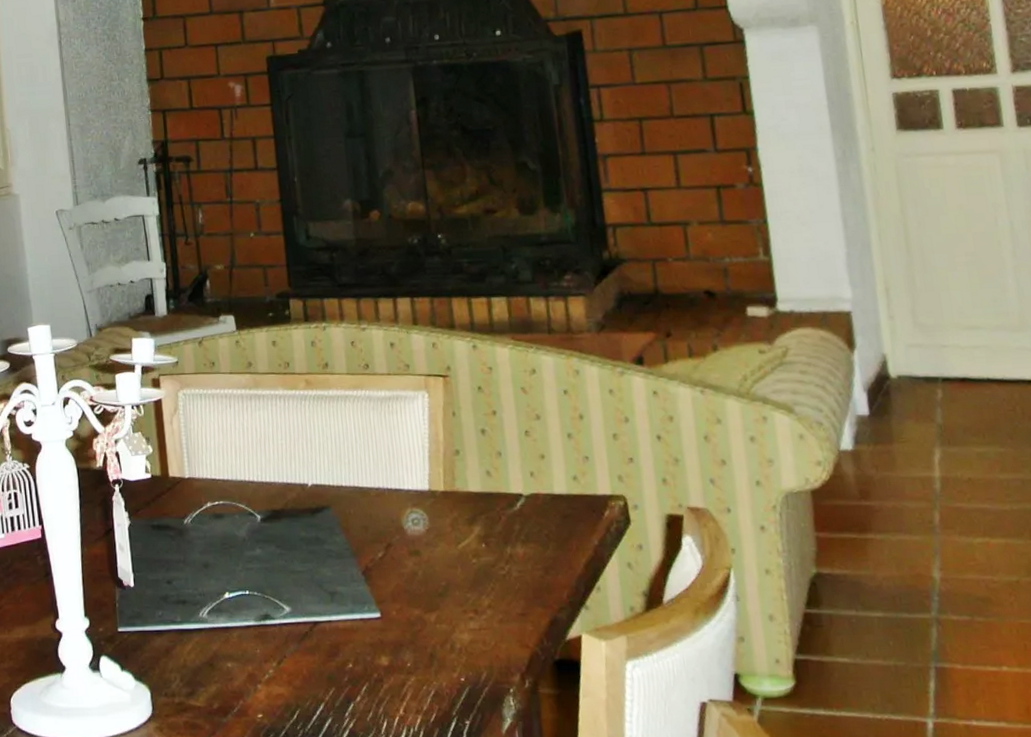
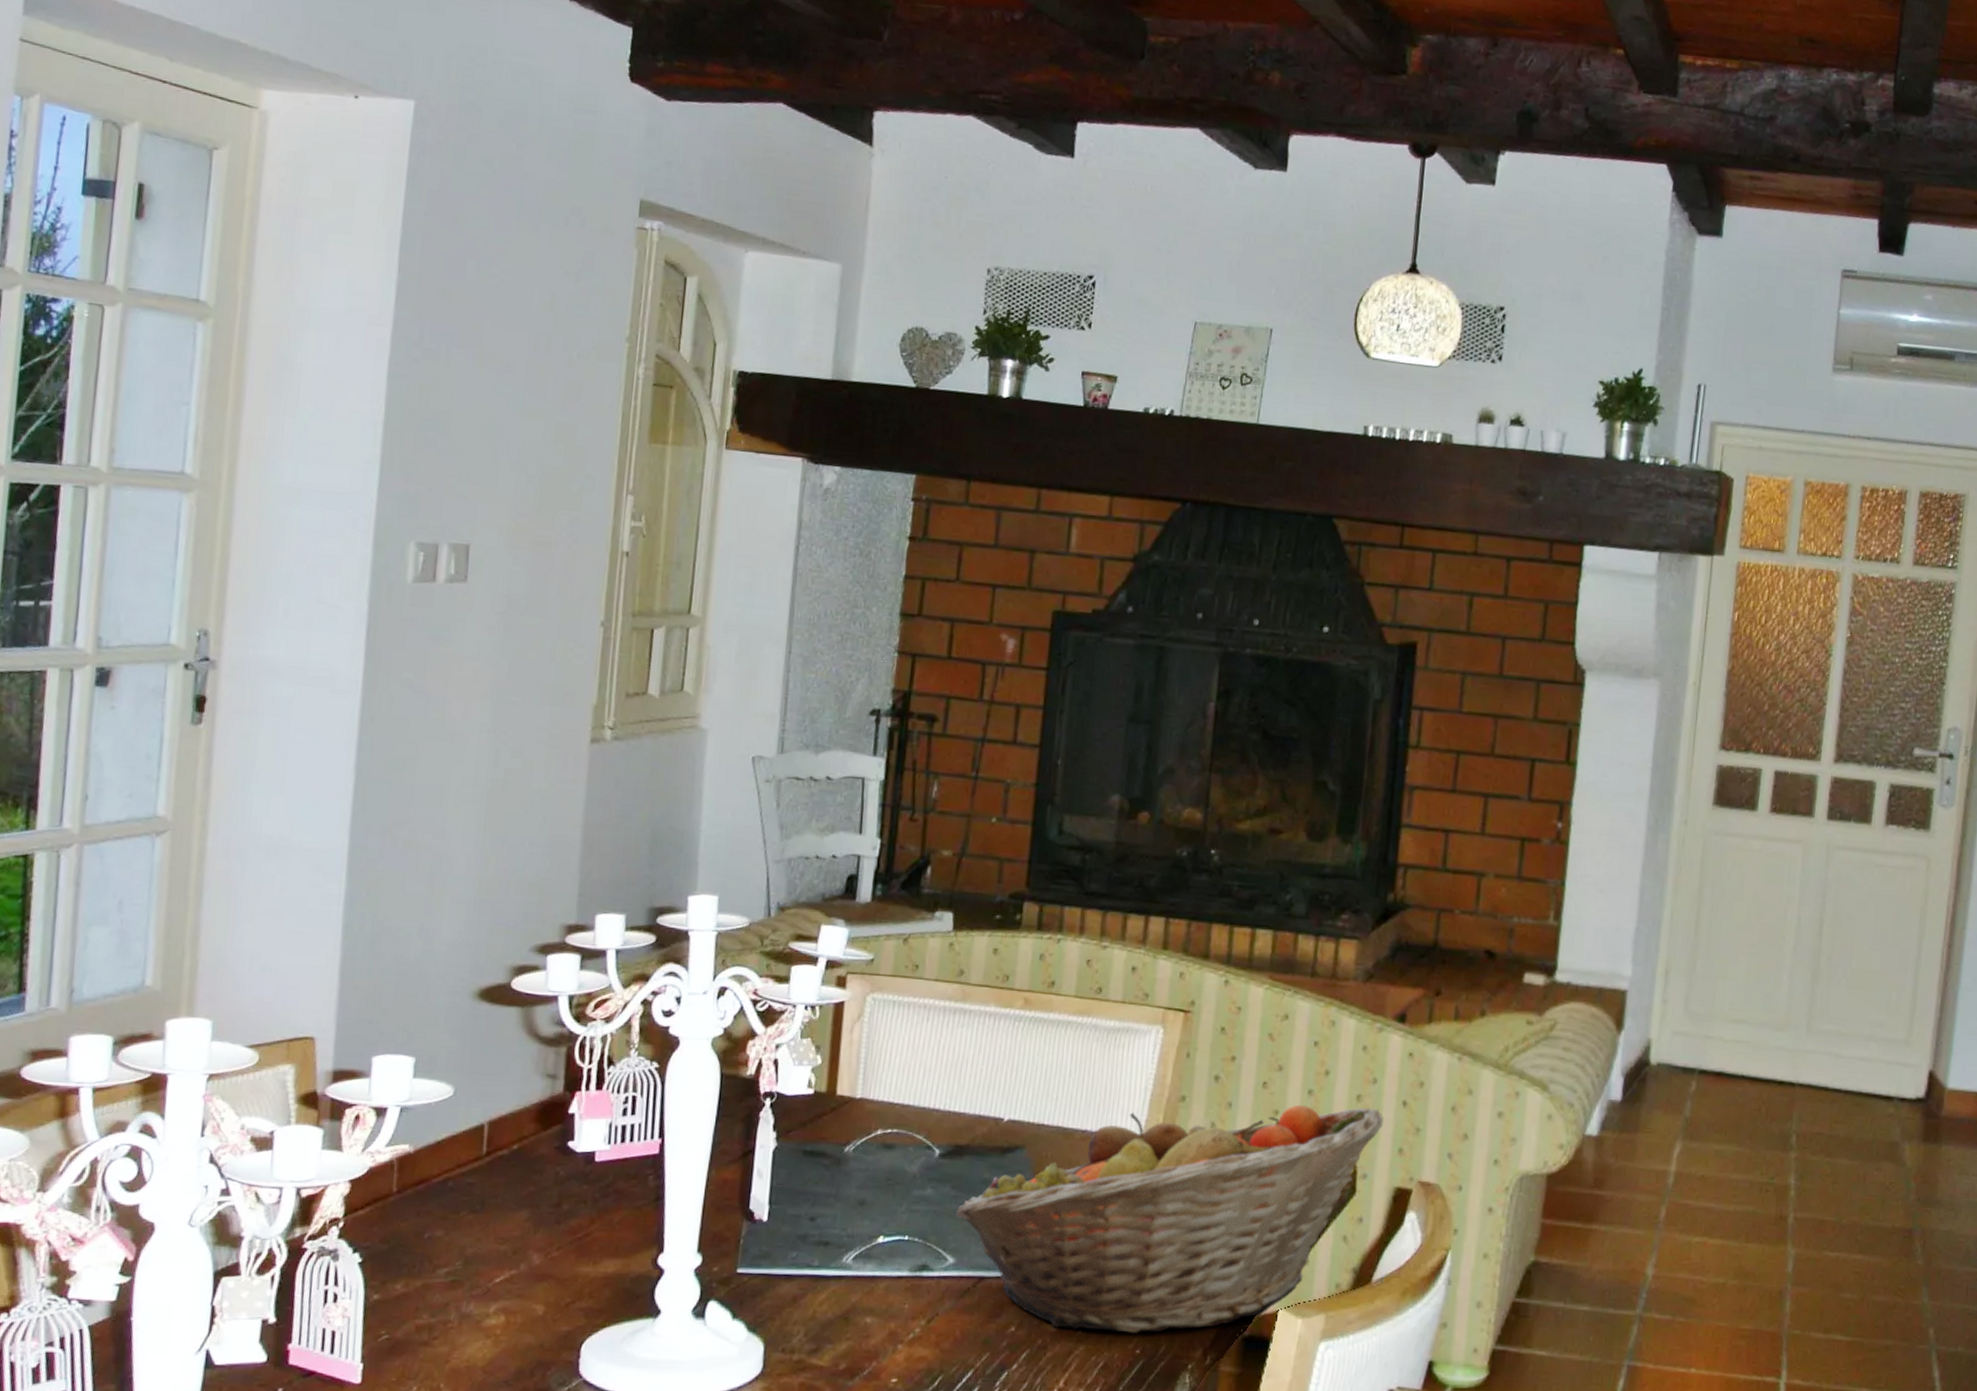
fruit basket: none [283,444,643,664] -> present [955,1104,1384,1334]

